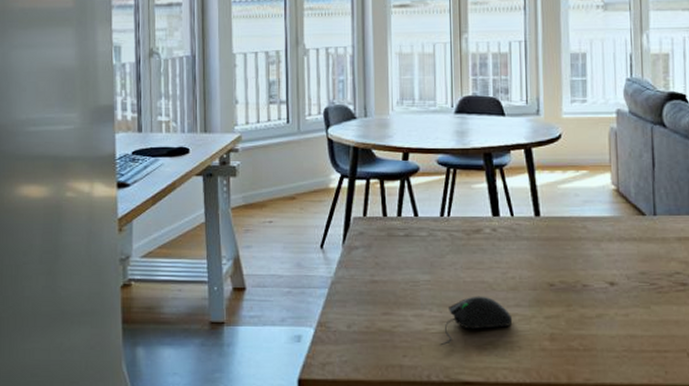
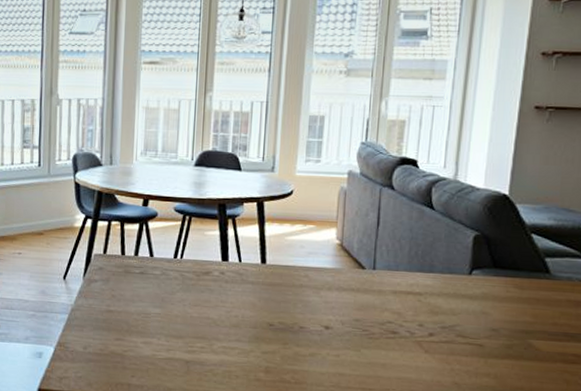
computer mouse: present [440,296,513,346] -> none [165,329,233,370]

